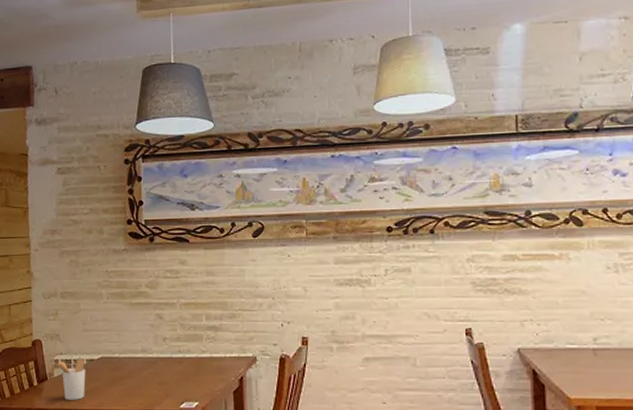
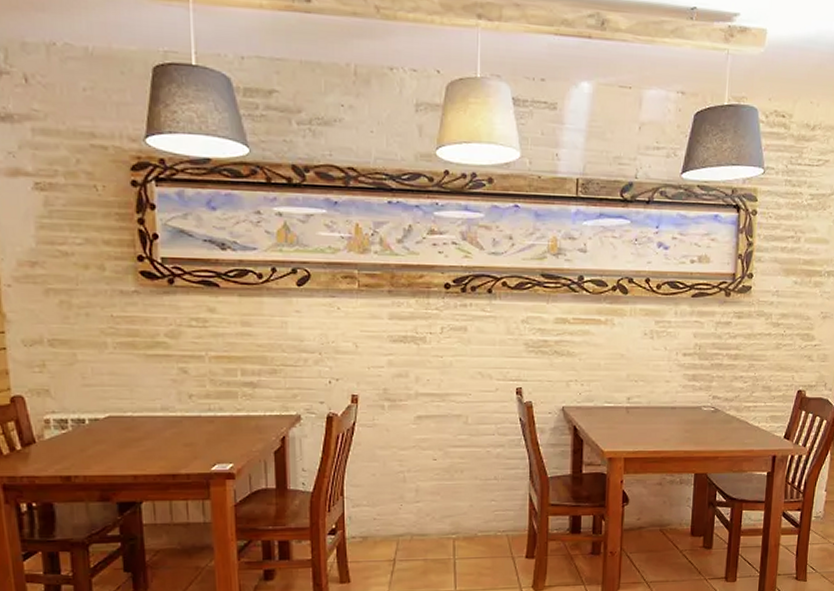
utensil holder: present [53,358,86,400] -> none [43,418,89,465]

